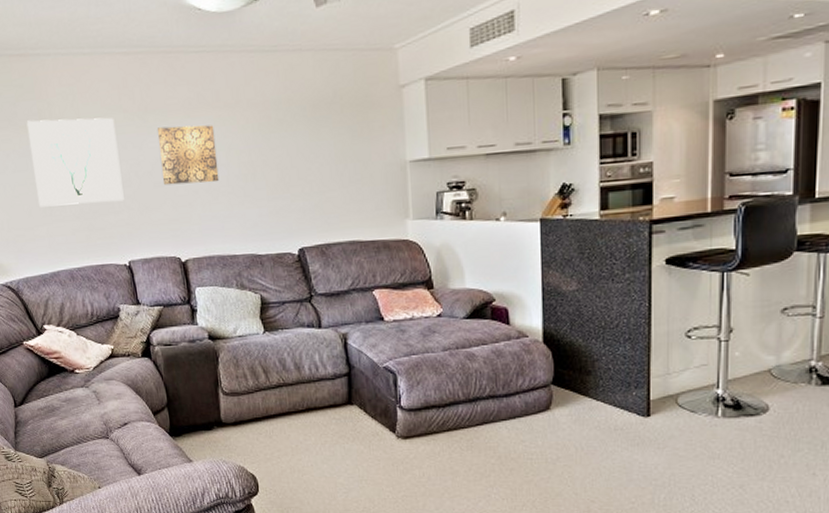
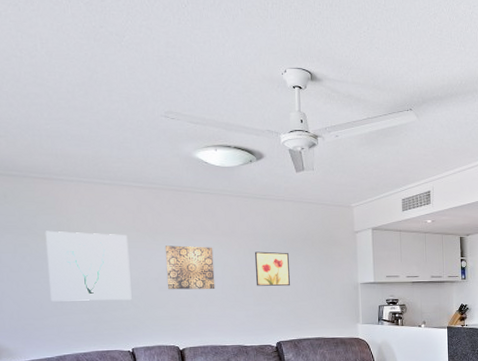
wall art: none [265,124,313,174] -> present [254,251,290,287]

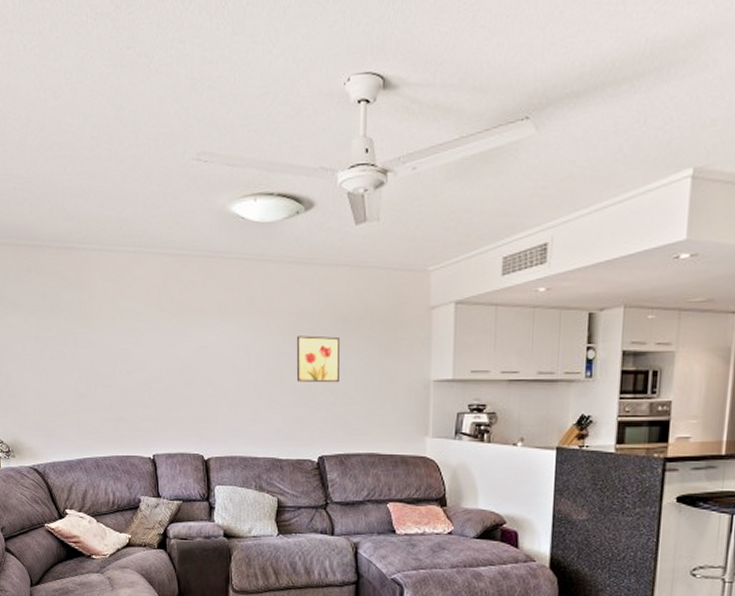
wall art: present [45,230,132,302] -> none [67,311,154,396]
wall art: present [165,245,215,290] -> none [191,328,248,386]

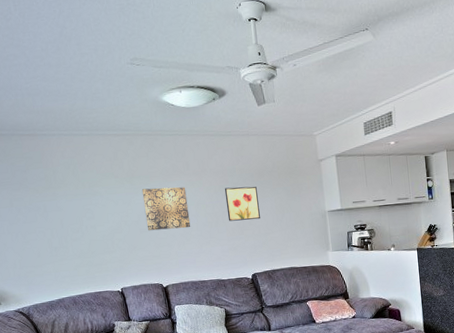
wall art: none [191,328,248,386] -> present [141,187,191,231]

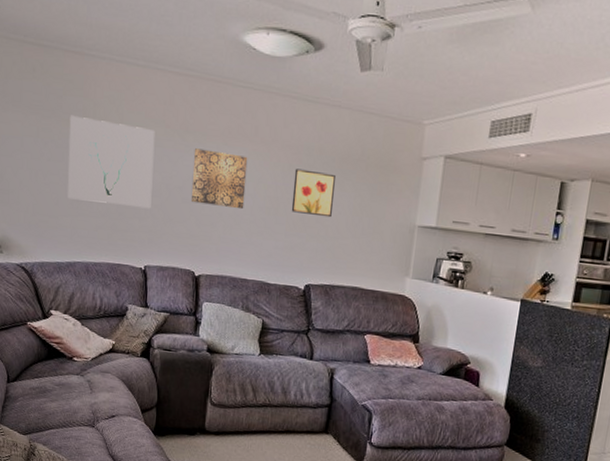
wall art: none [35,181,117,250] -> present [68,115,155,209]

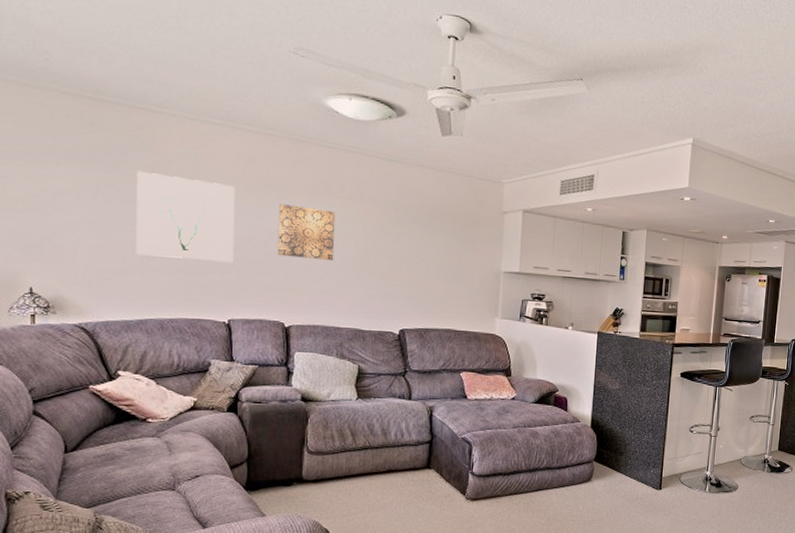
wall art: present [291,168,335,218] -> none [382,222,424,267]

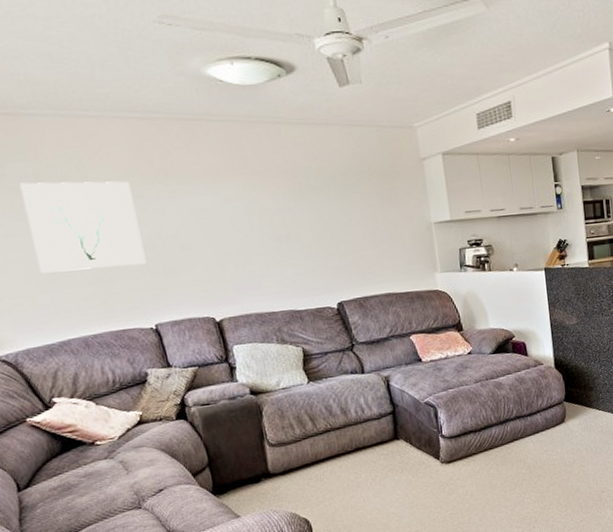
wall art: present [277,204,336,261] -> none [180,190,253,248]

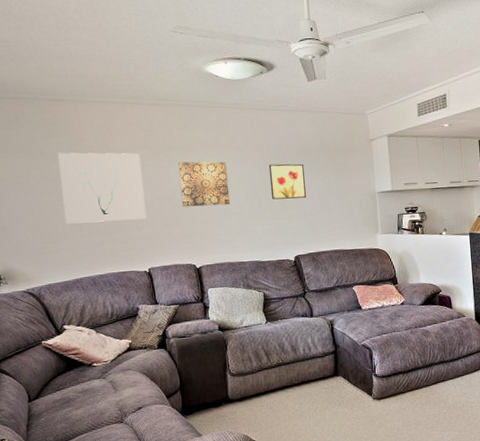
wall art: none [180,190,253,248] -> present [178,161,230,207]
wall art: none [297,190,347,235] -> present [268,163,306,200]

